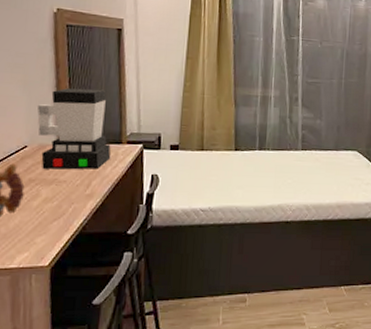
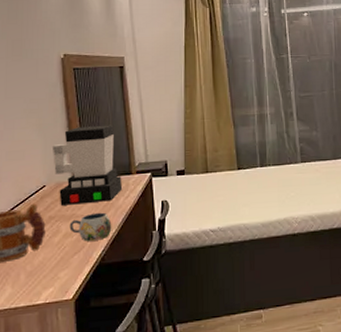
mug: none [50,180,97,208] -> present [69,212,112,241]

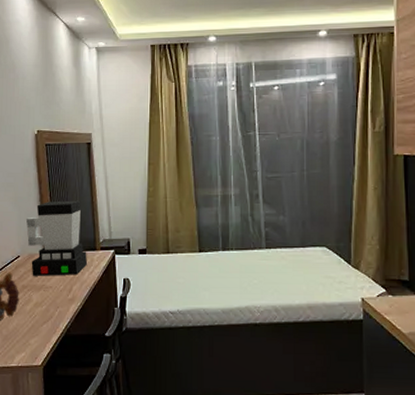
mug: present [69,212,112,241] -> none [40,285,77,312]

